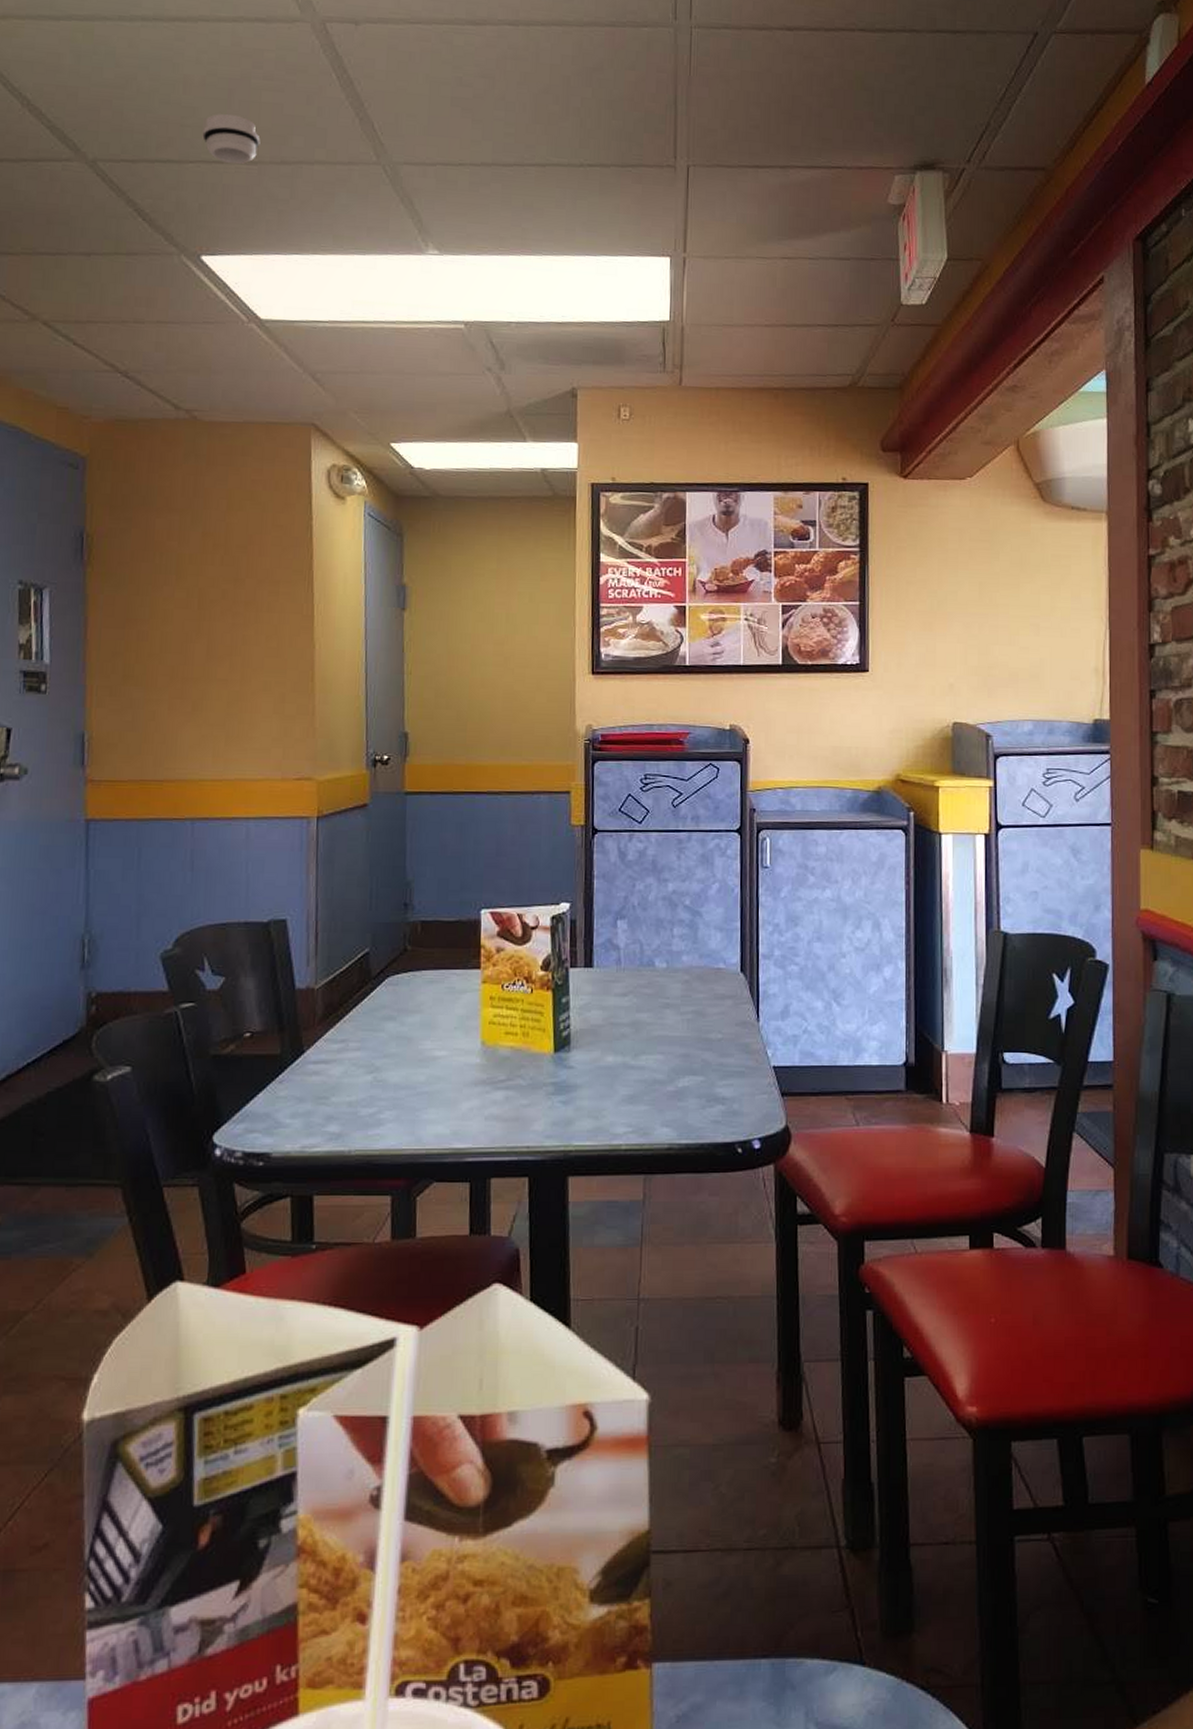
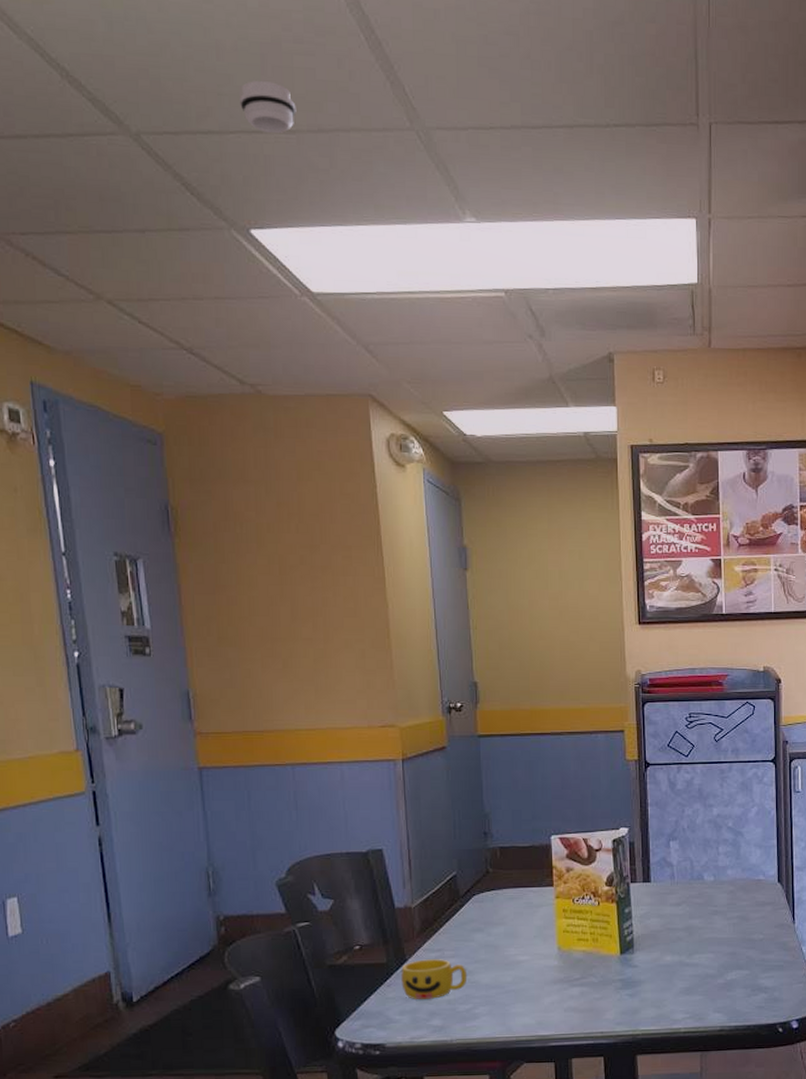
cup: none [296,1051,374,1100] -> present [401,959,468,999]

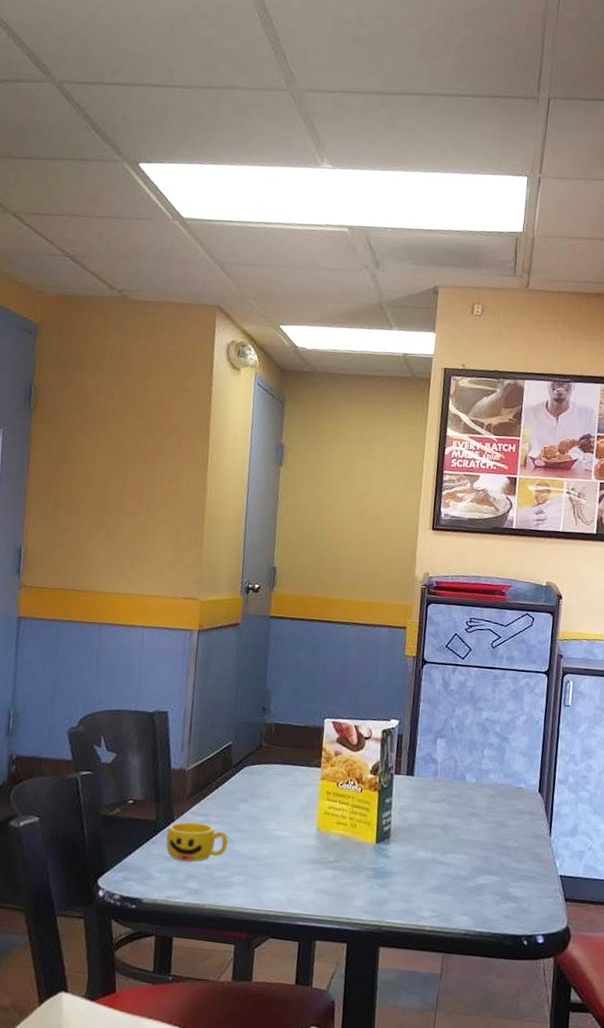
smoke detector: present [240,81,297,134] -> none [147,45,194,88]

